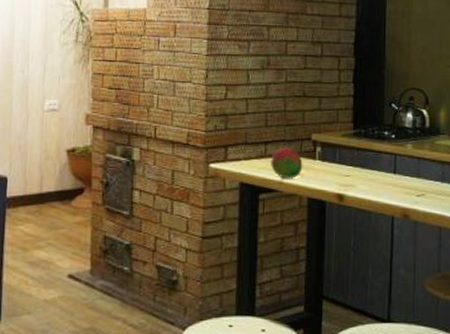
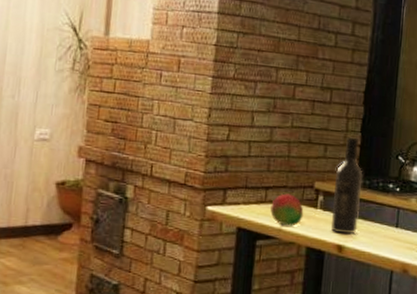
wine bottle: none [330,88,358,183] -> present [330,137,363,234]

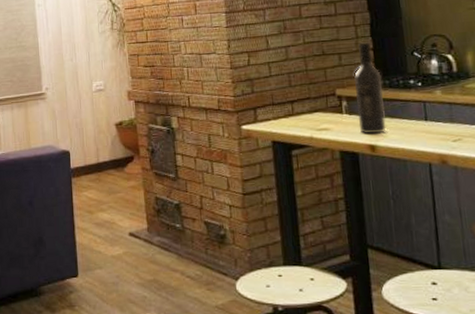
fruit: present [270,193,304,226] -> none [299,104,331,134]

